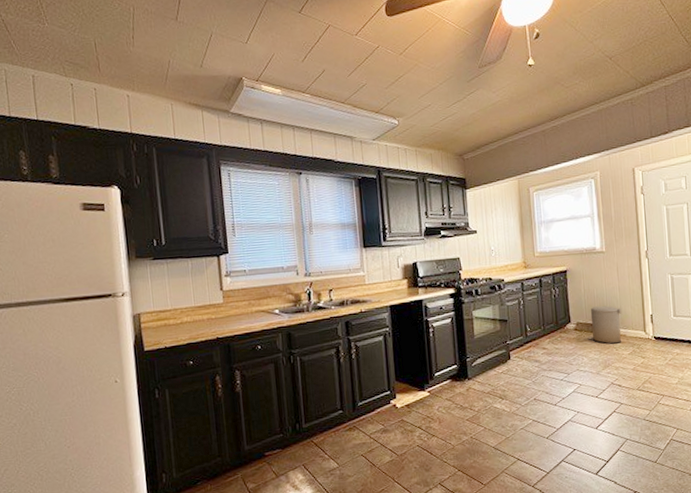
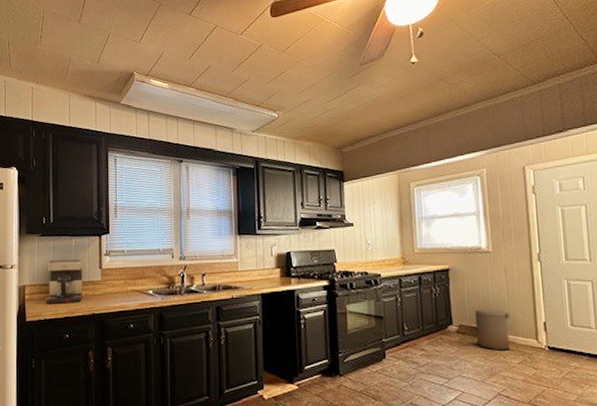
coffee maker: none [163,281,205,331] -> present [46,259,84,304]

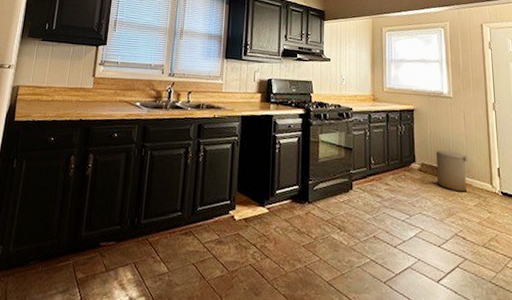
coffee maker: present [46,259,84,304] -> none [36,64,78,108]

